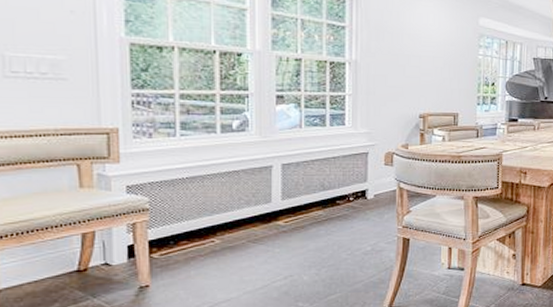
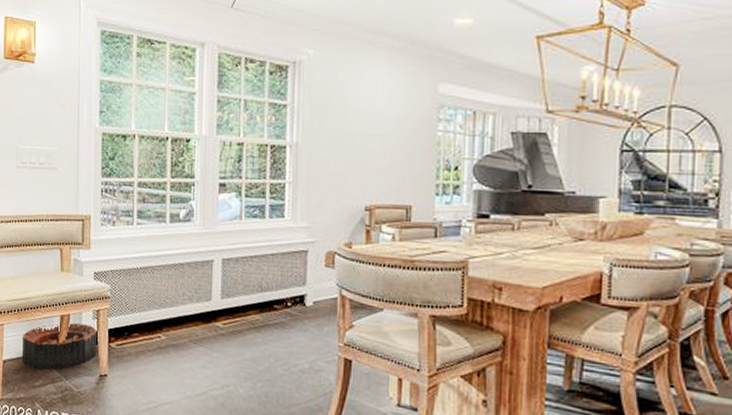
basket: none [26,239,134,293] -> present [23,322,97,370]

